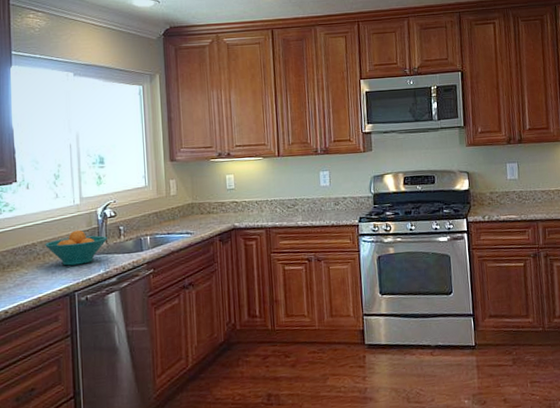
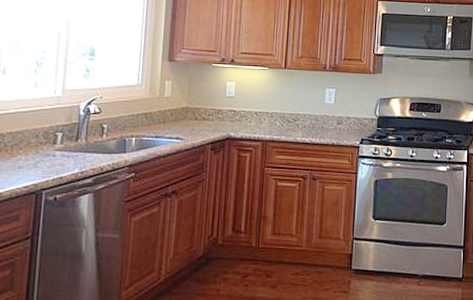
fruit bowl: present [45,229,107,266] -> none [15,123,87,161]

